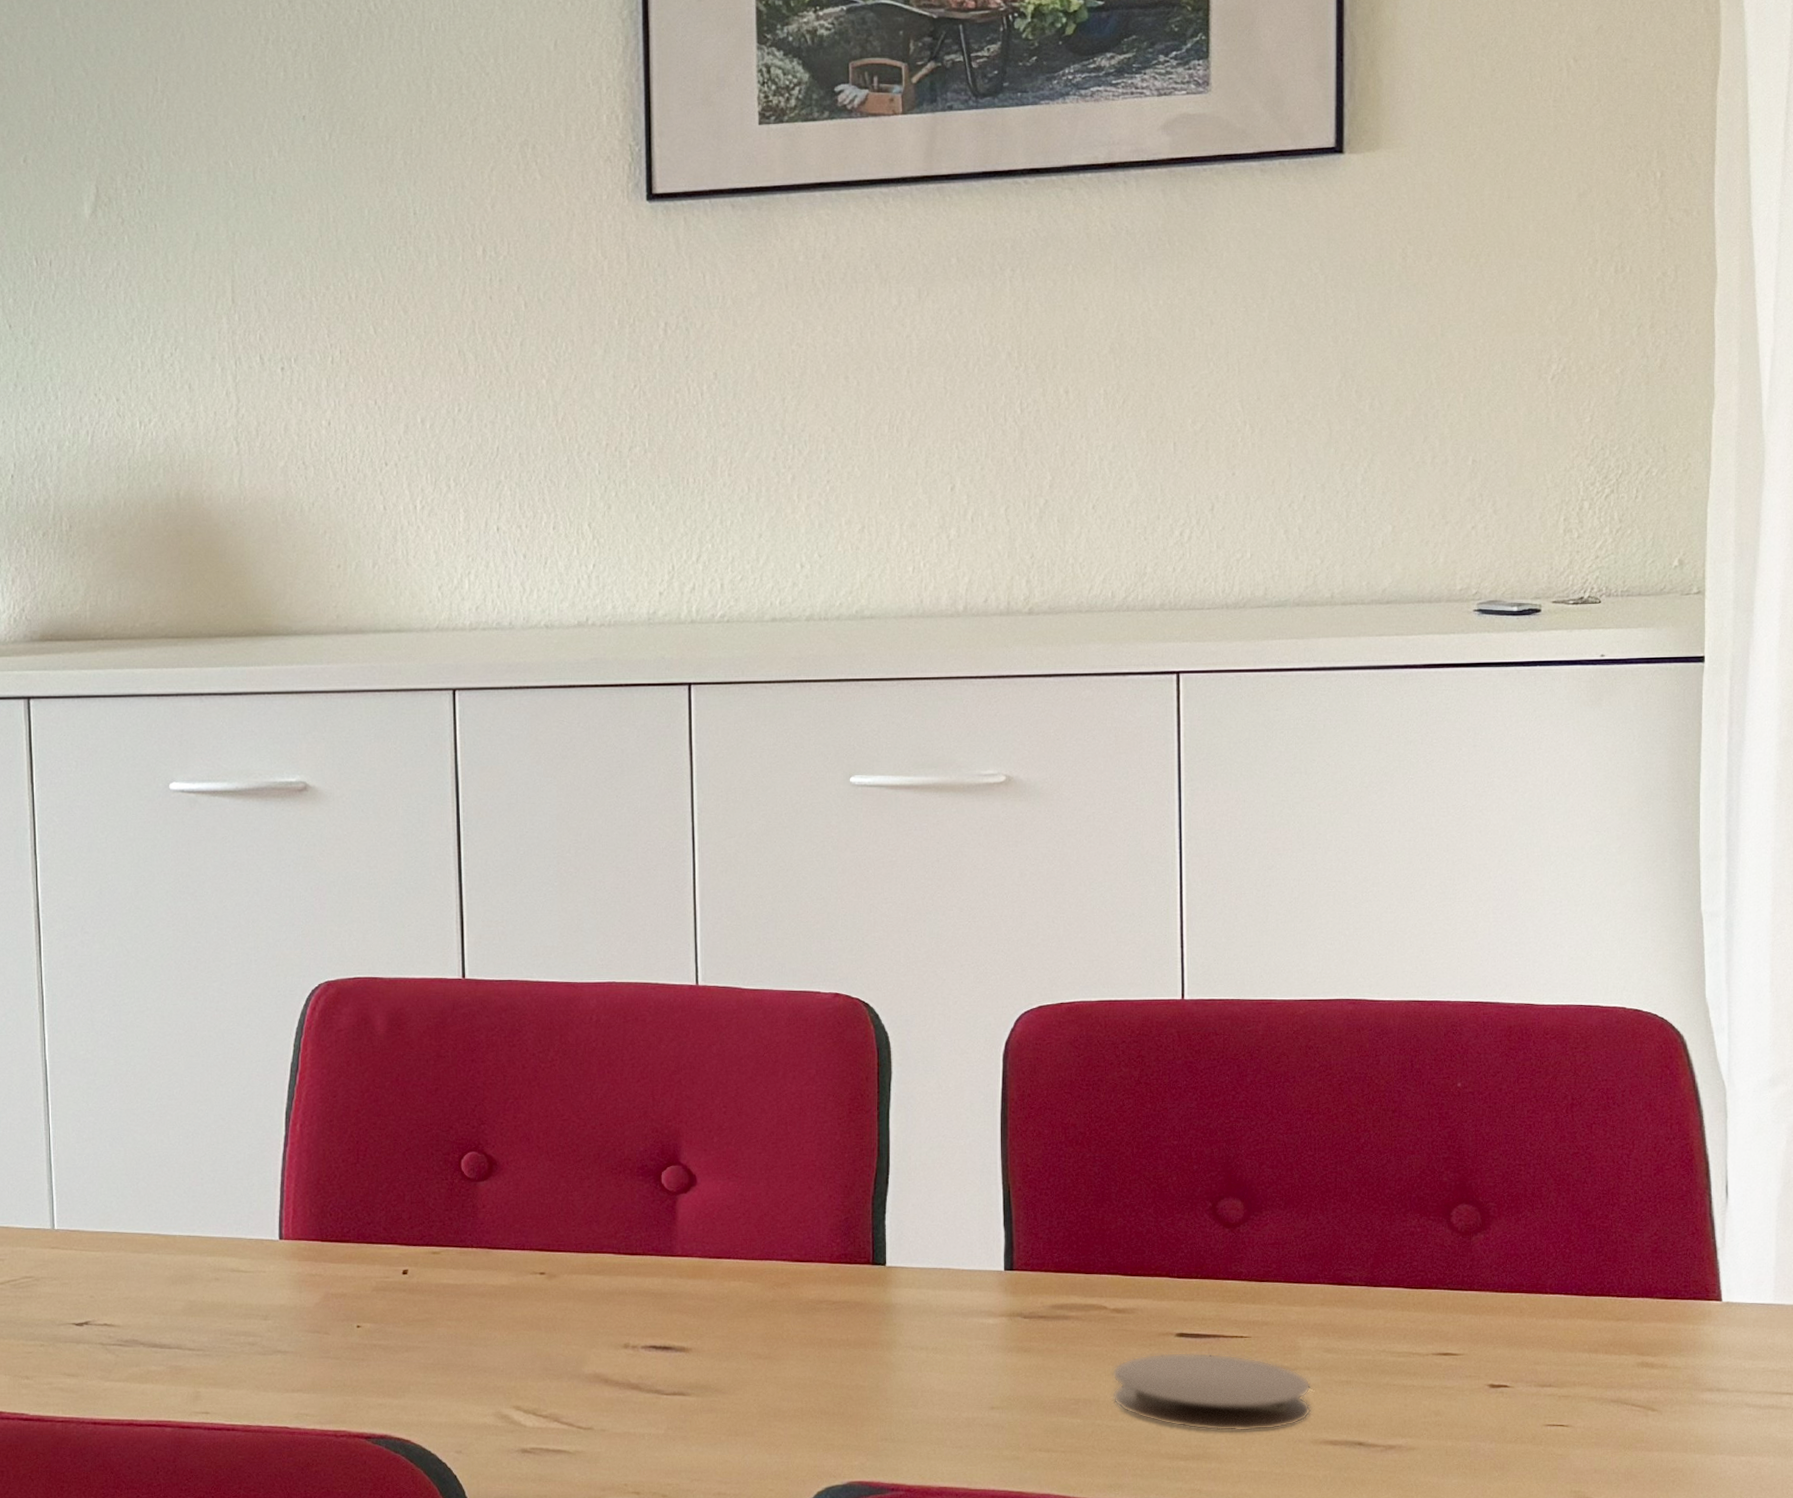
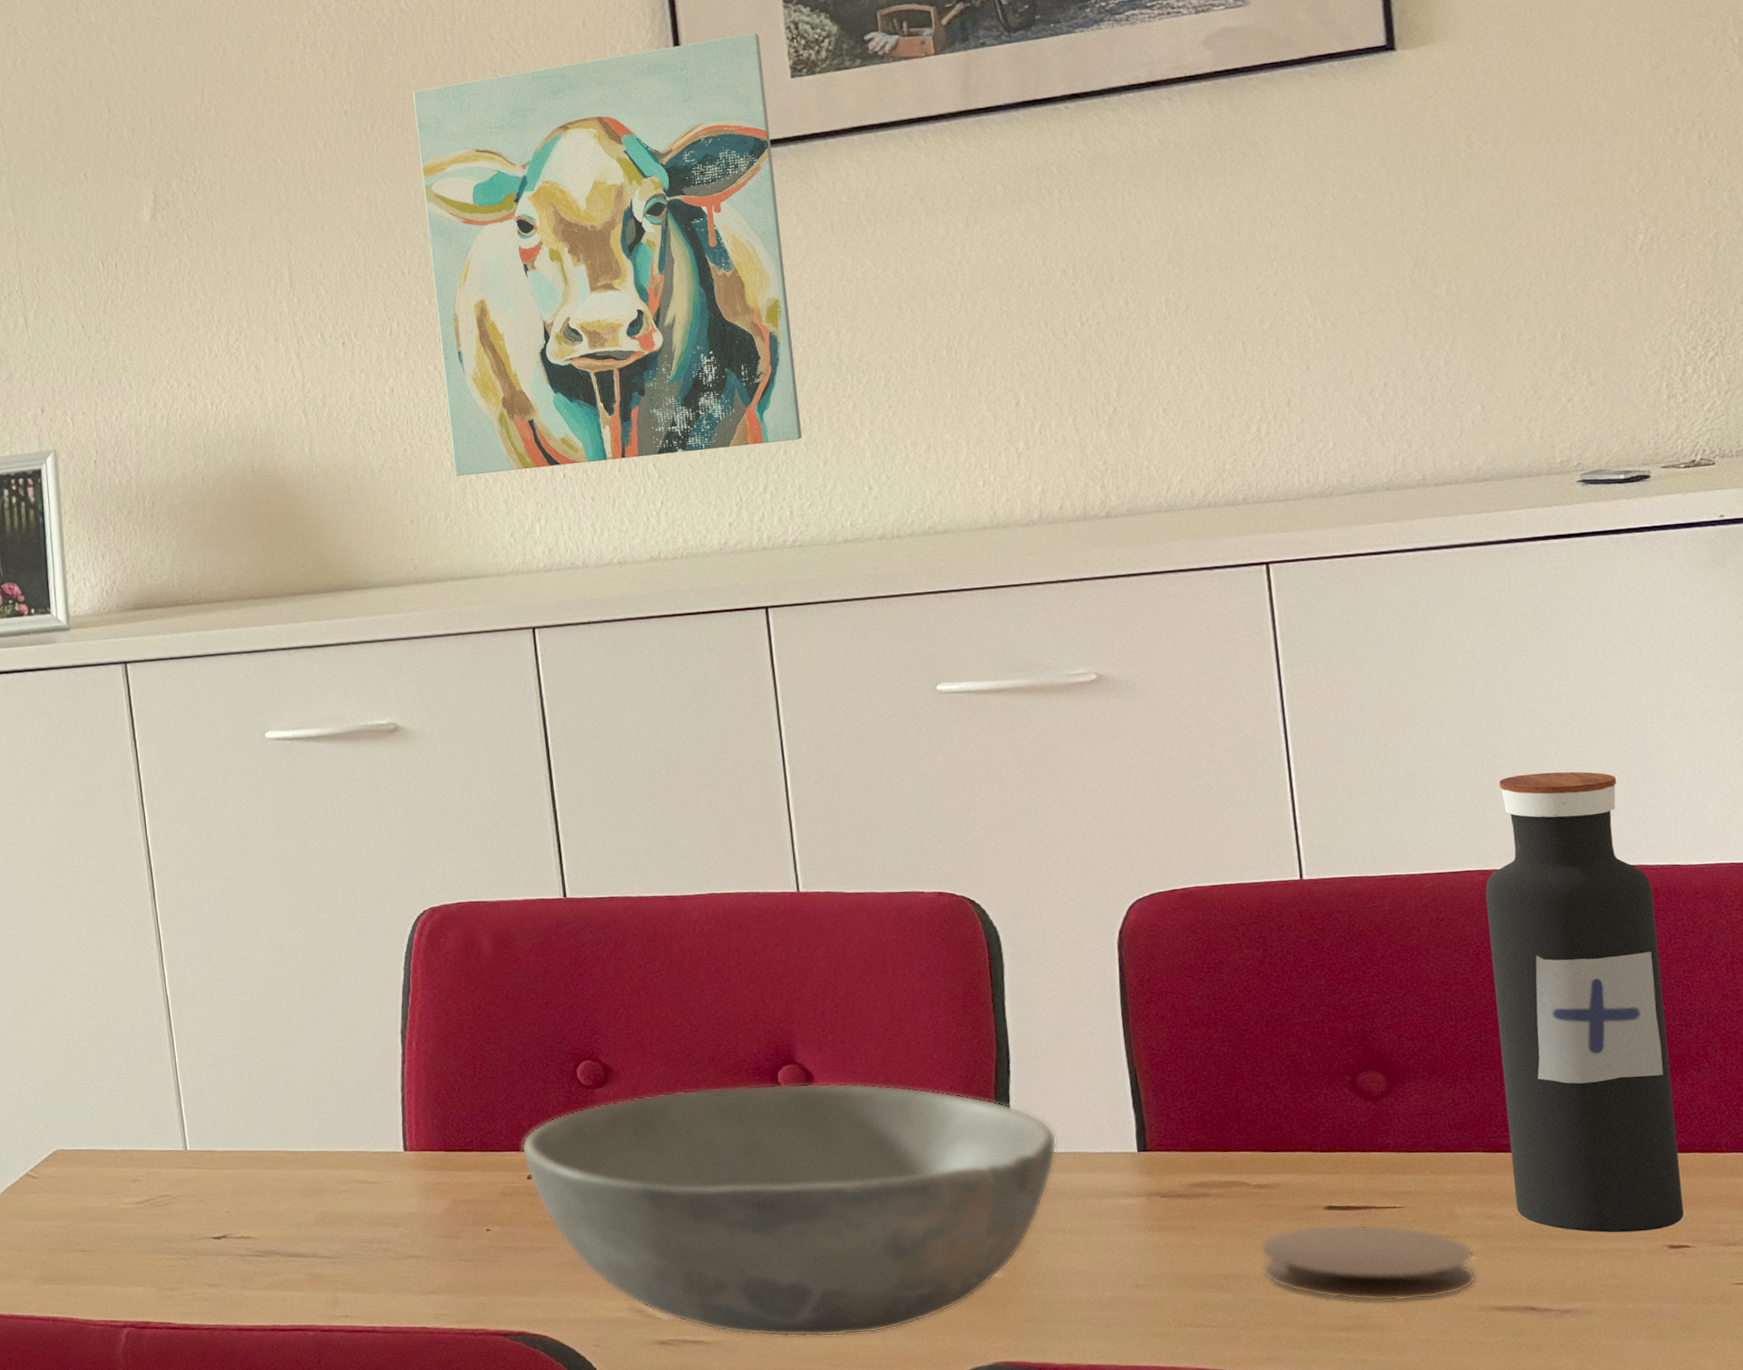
wall art: none [375,72,739,522] -> present [413,32,802,477]
bowl: none [399,1185,928,1451] -> present [521,1083,1057,1337]
water bottle: none [1353,904,1507,1370] -> present [1485,771,1684,1233]

